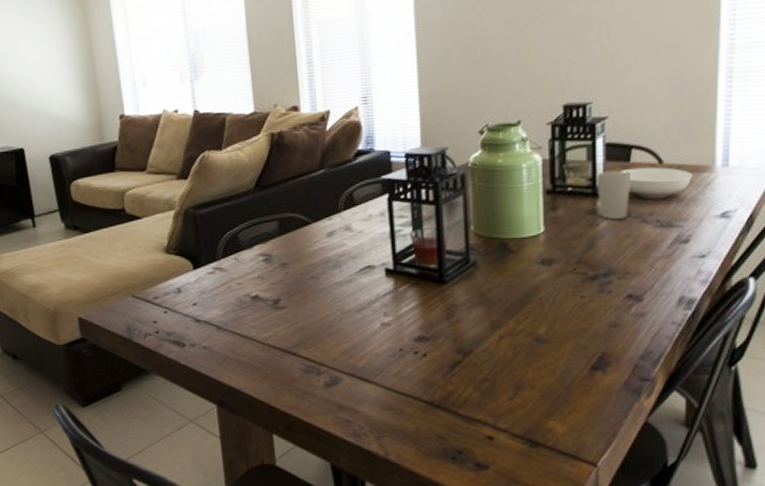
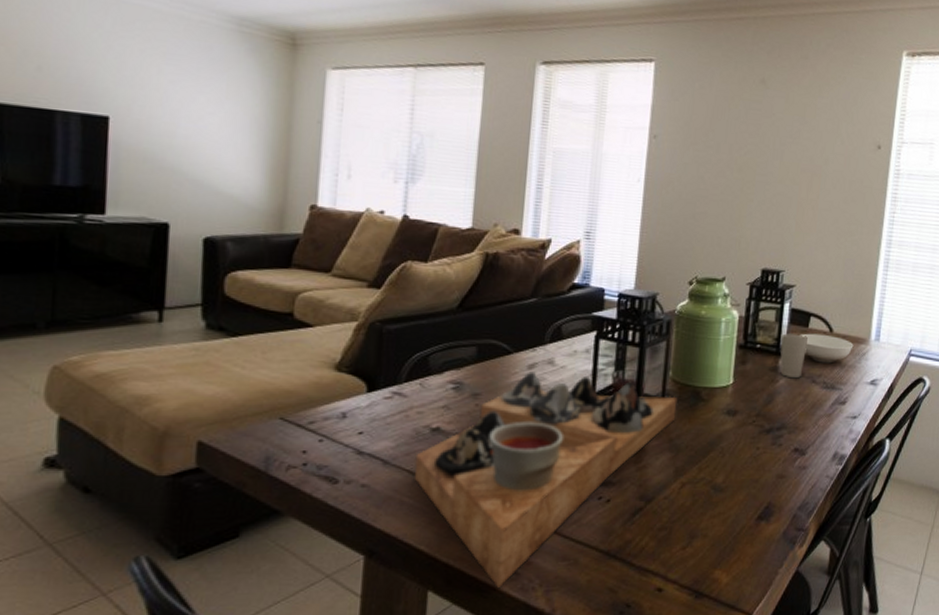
decorative tray: none [242,237,484,433] -> present [414,372,678,588]

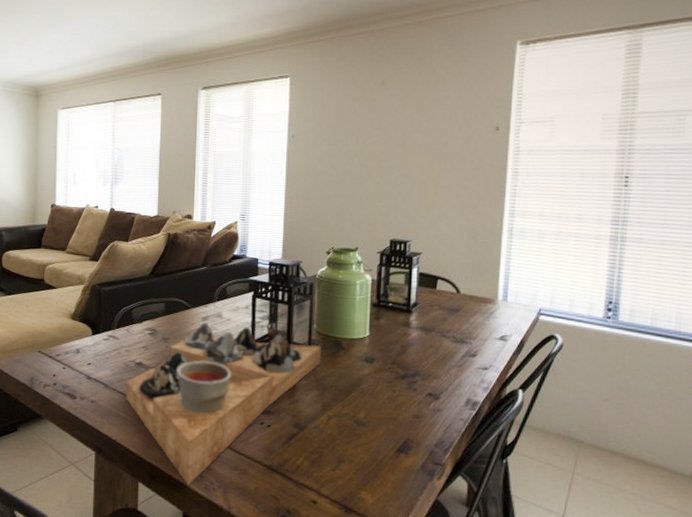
cup: present [780,333,809,379] -> none [410,294,437,333]
bowl: present [800,333,854,363] -> none [428,294,481,321]

